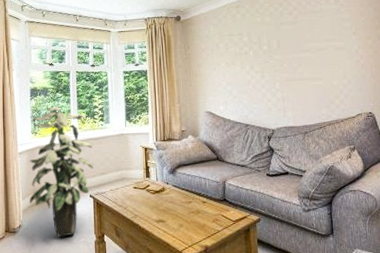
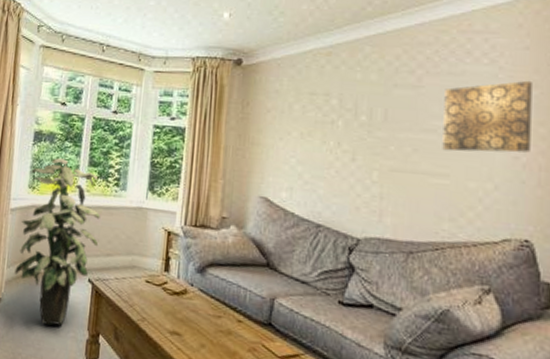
wall art: none [311,11,365,63] -> present [442,80,532,153]

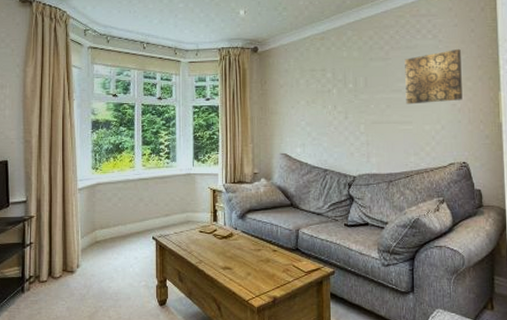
indoor plant: present [15,158,101,326] -> none [88,141,157,279]

